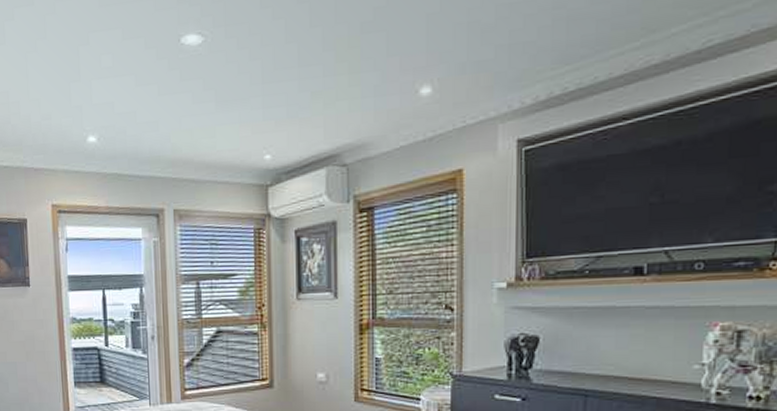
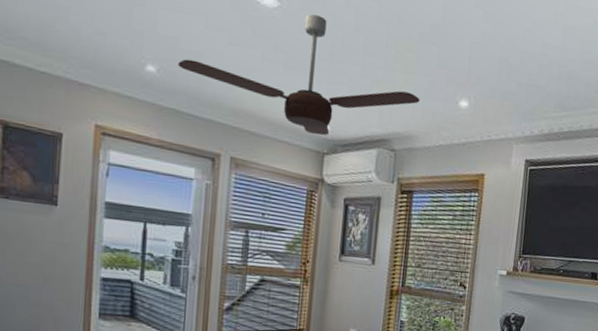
ceiling fan: none [115,38,370,168] -> present [178,14,420,136]

